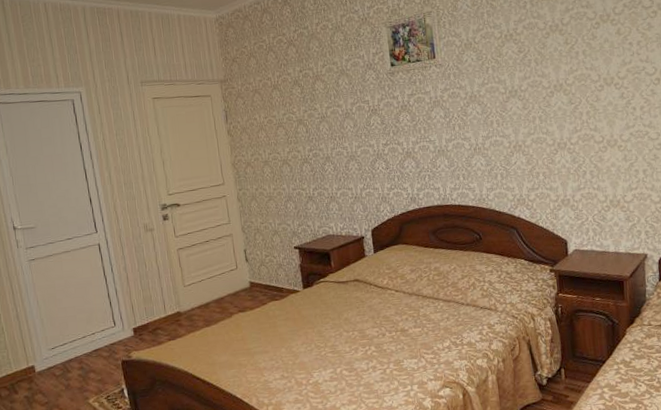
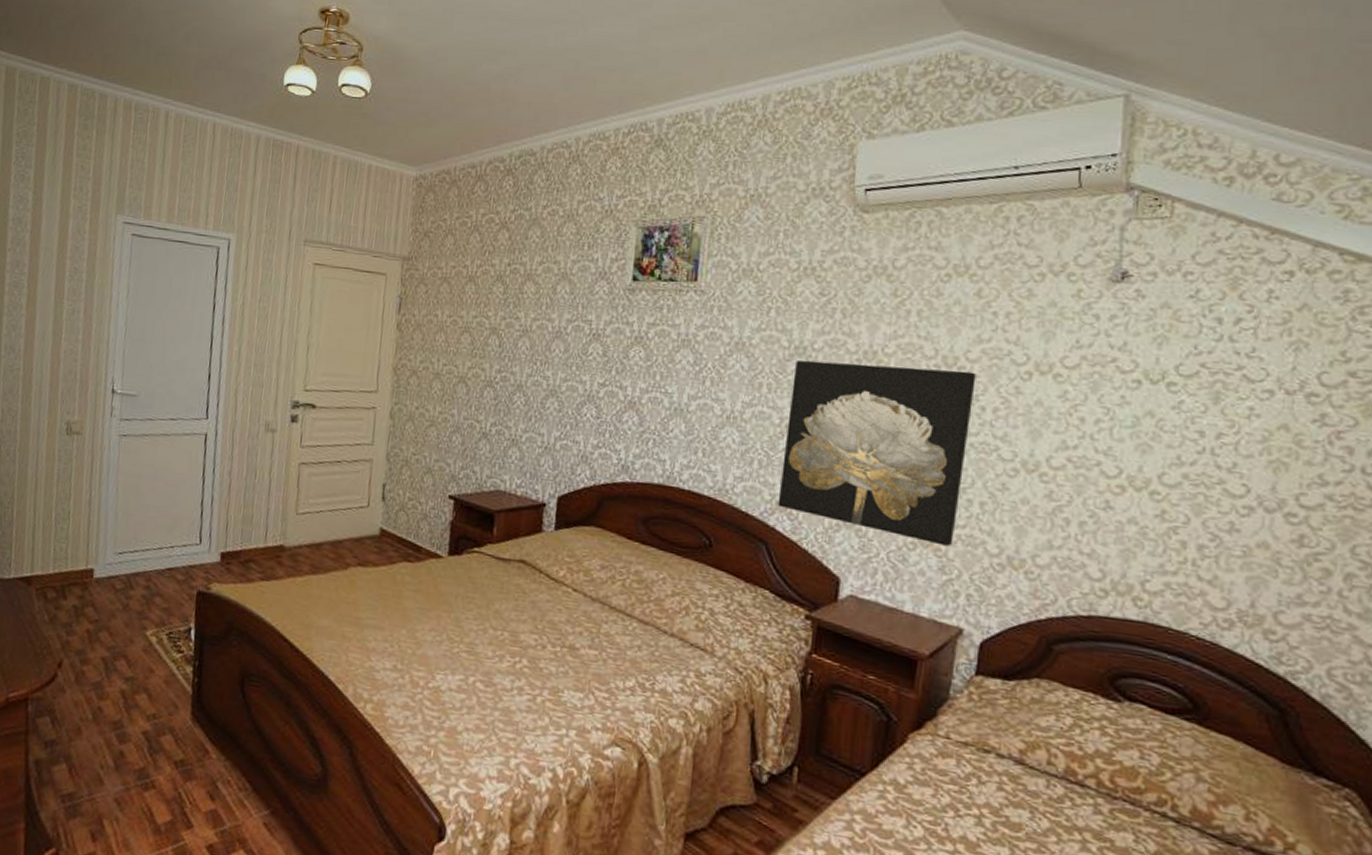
wall art: none [512,85,632,204] -> present [777,360,976,546]

